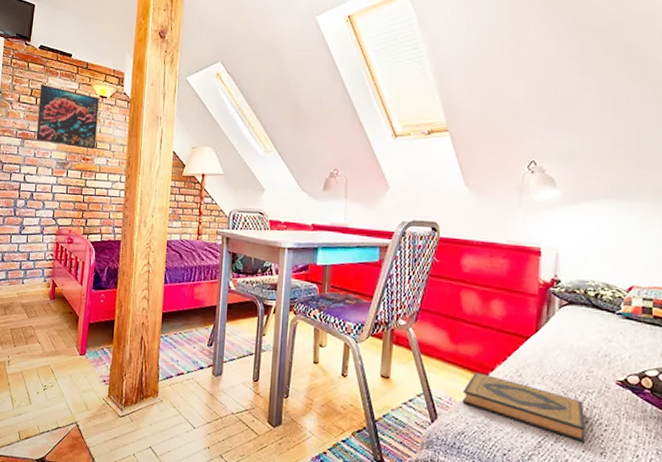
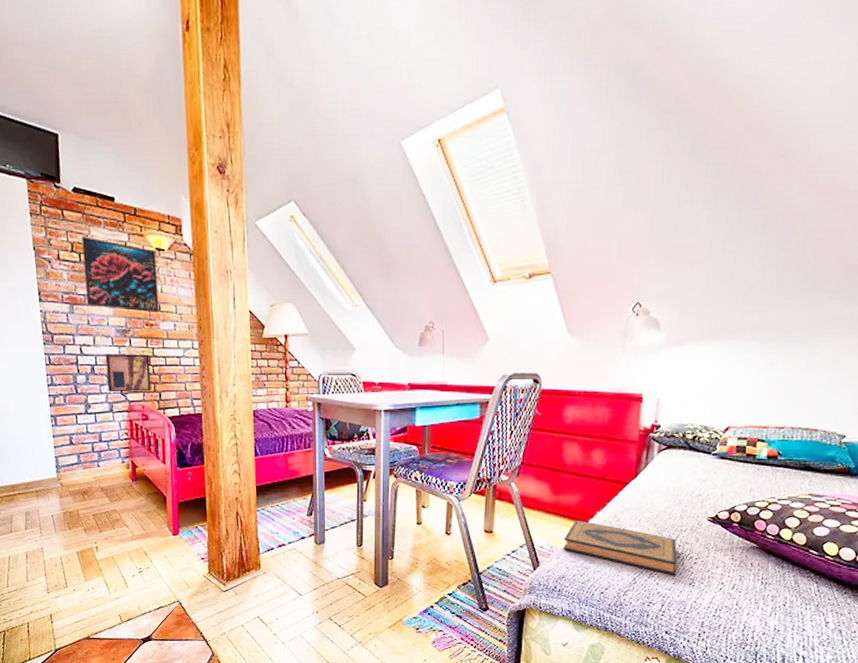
wall art: none [42,182,82,218] -> present [105,354,152,393]

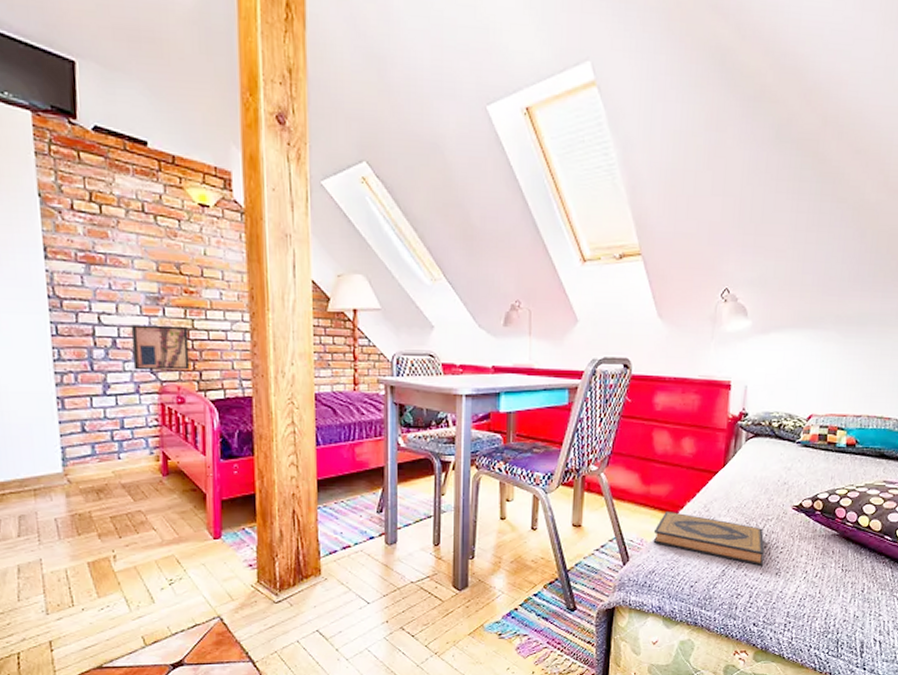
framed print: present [81,237,159,312] -> none [103,185,202,278]

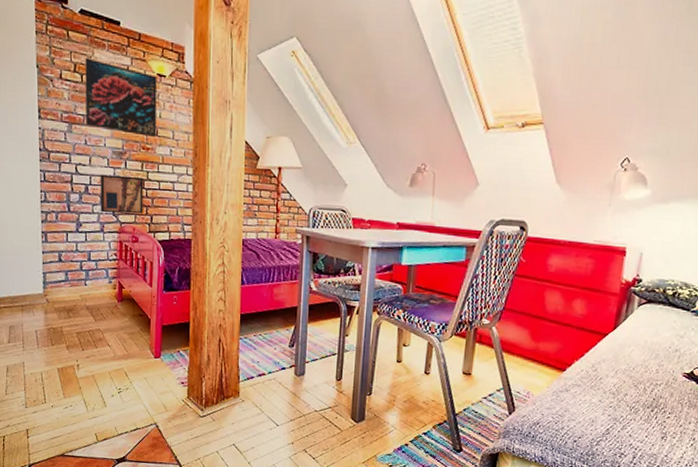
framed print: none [103,185,202,278] -> present [85,58,157,137]
hardback book: present [653,510,765,566] -> none [539,367,652,429]

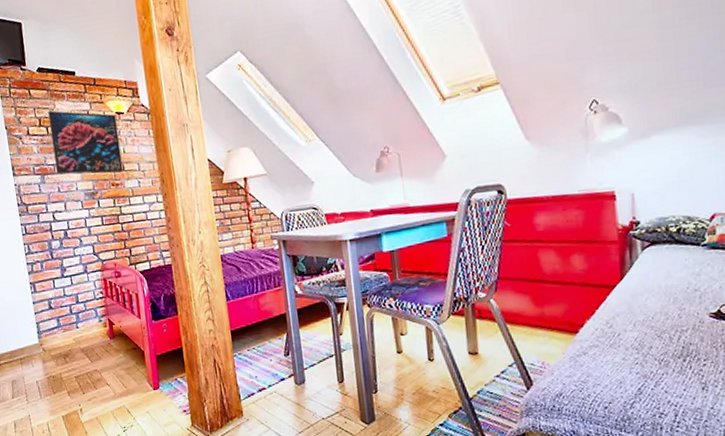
wall art: present [100,174,143,214] -> none [76,214,122,254]

